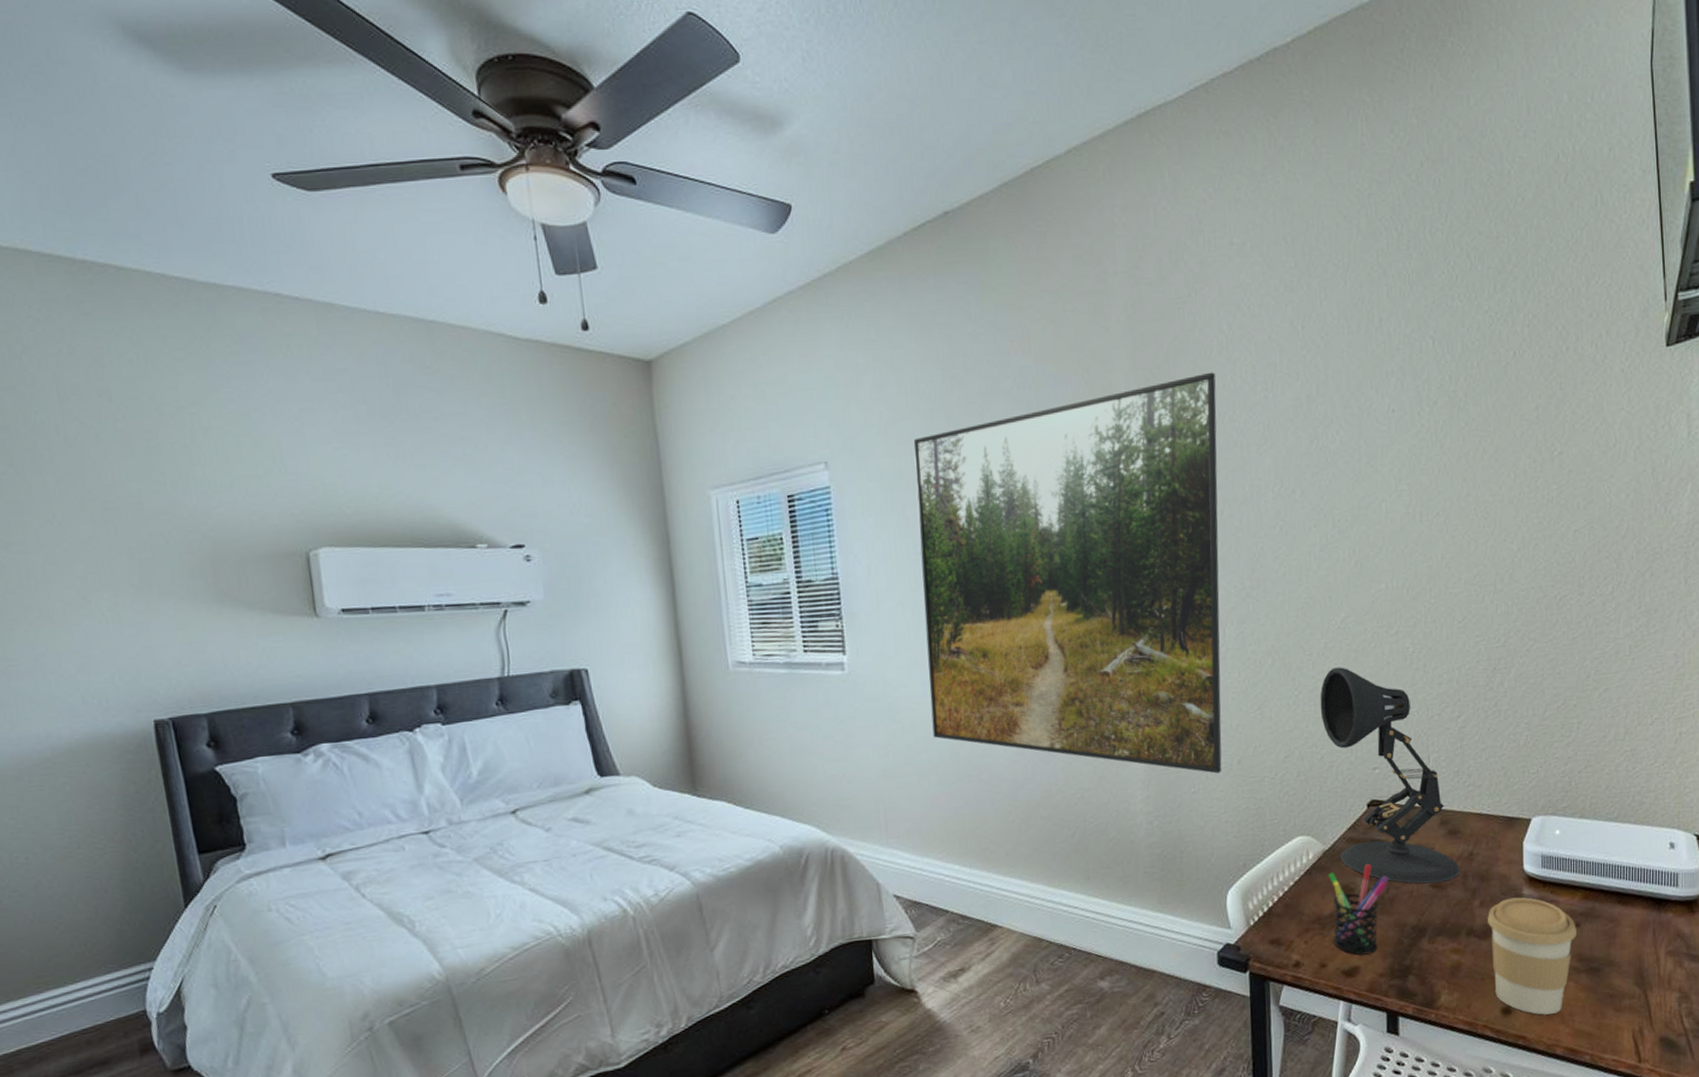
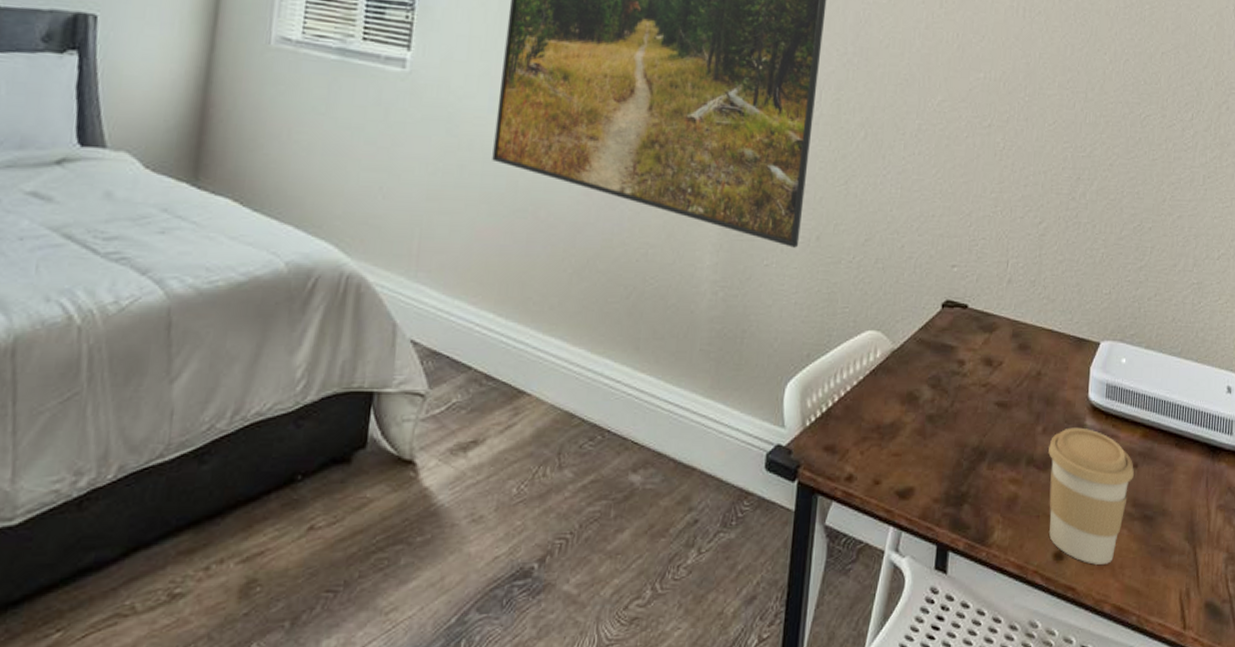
desk lamp: present [1320,667,1461,884] -> none [906,151,1027,401]
pen holder: present [1328,864,1390,955] -> none [890,371,956,475]

